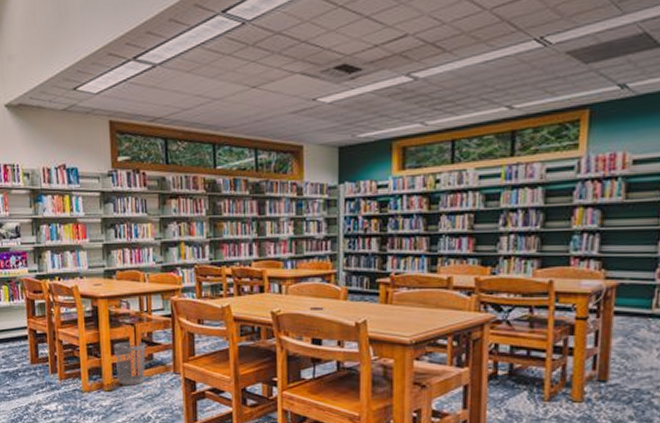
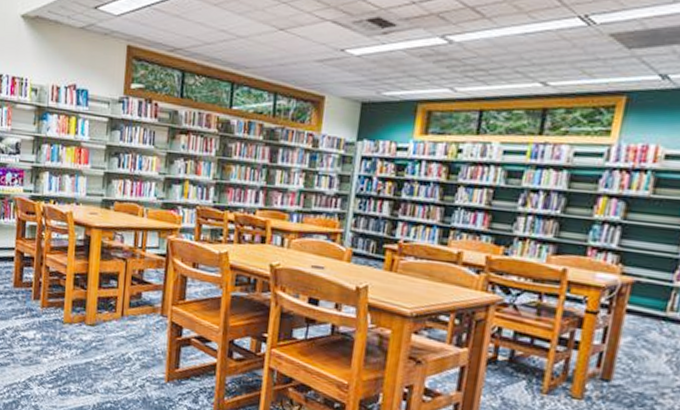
wastebasket: present [113,341,146,386] -> none [101,276,136,323]

